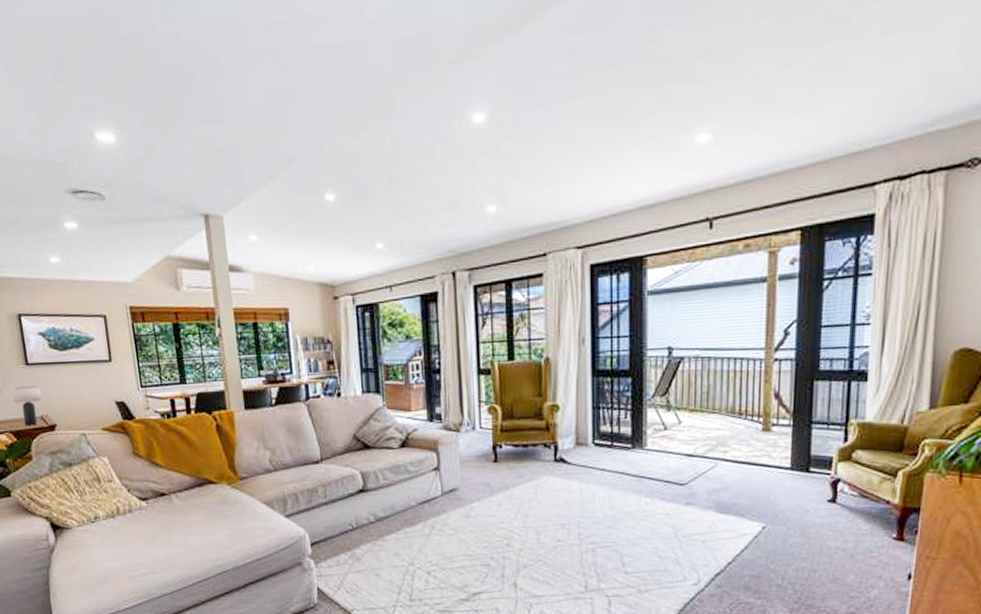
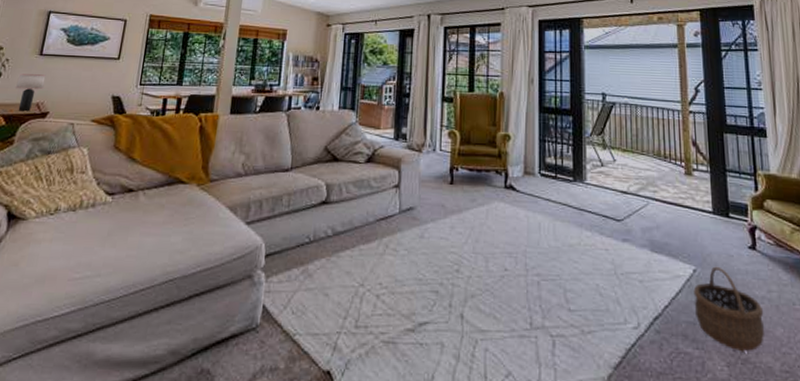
wicker basket: none [760,522,836,599] -> present [693,266,765,353]

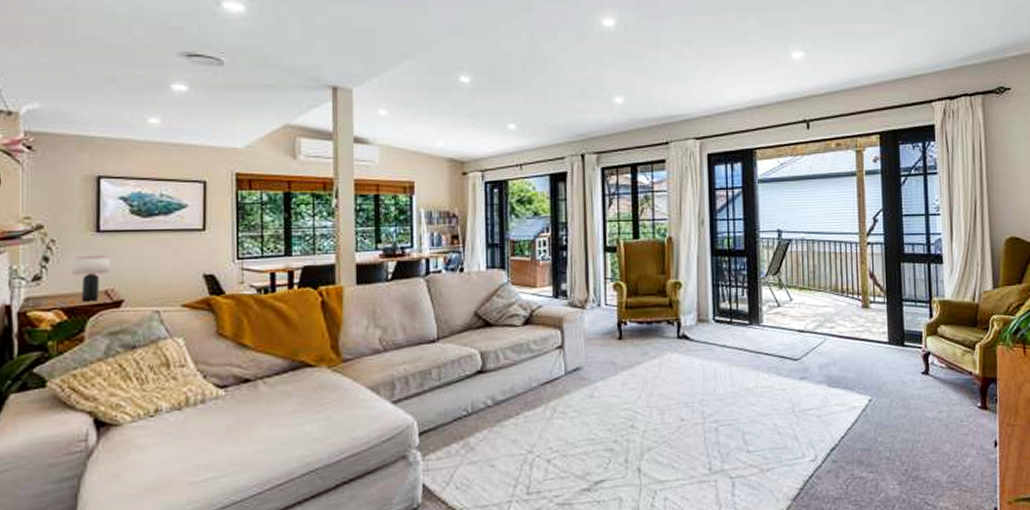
wicker basket: present [693,266,765,353] -> none [868,394,935,470]

